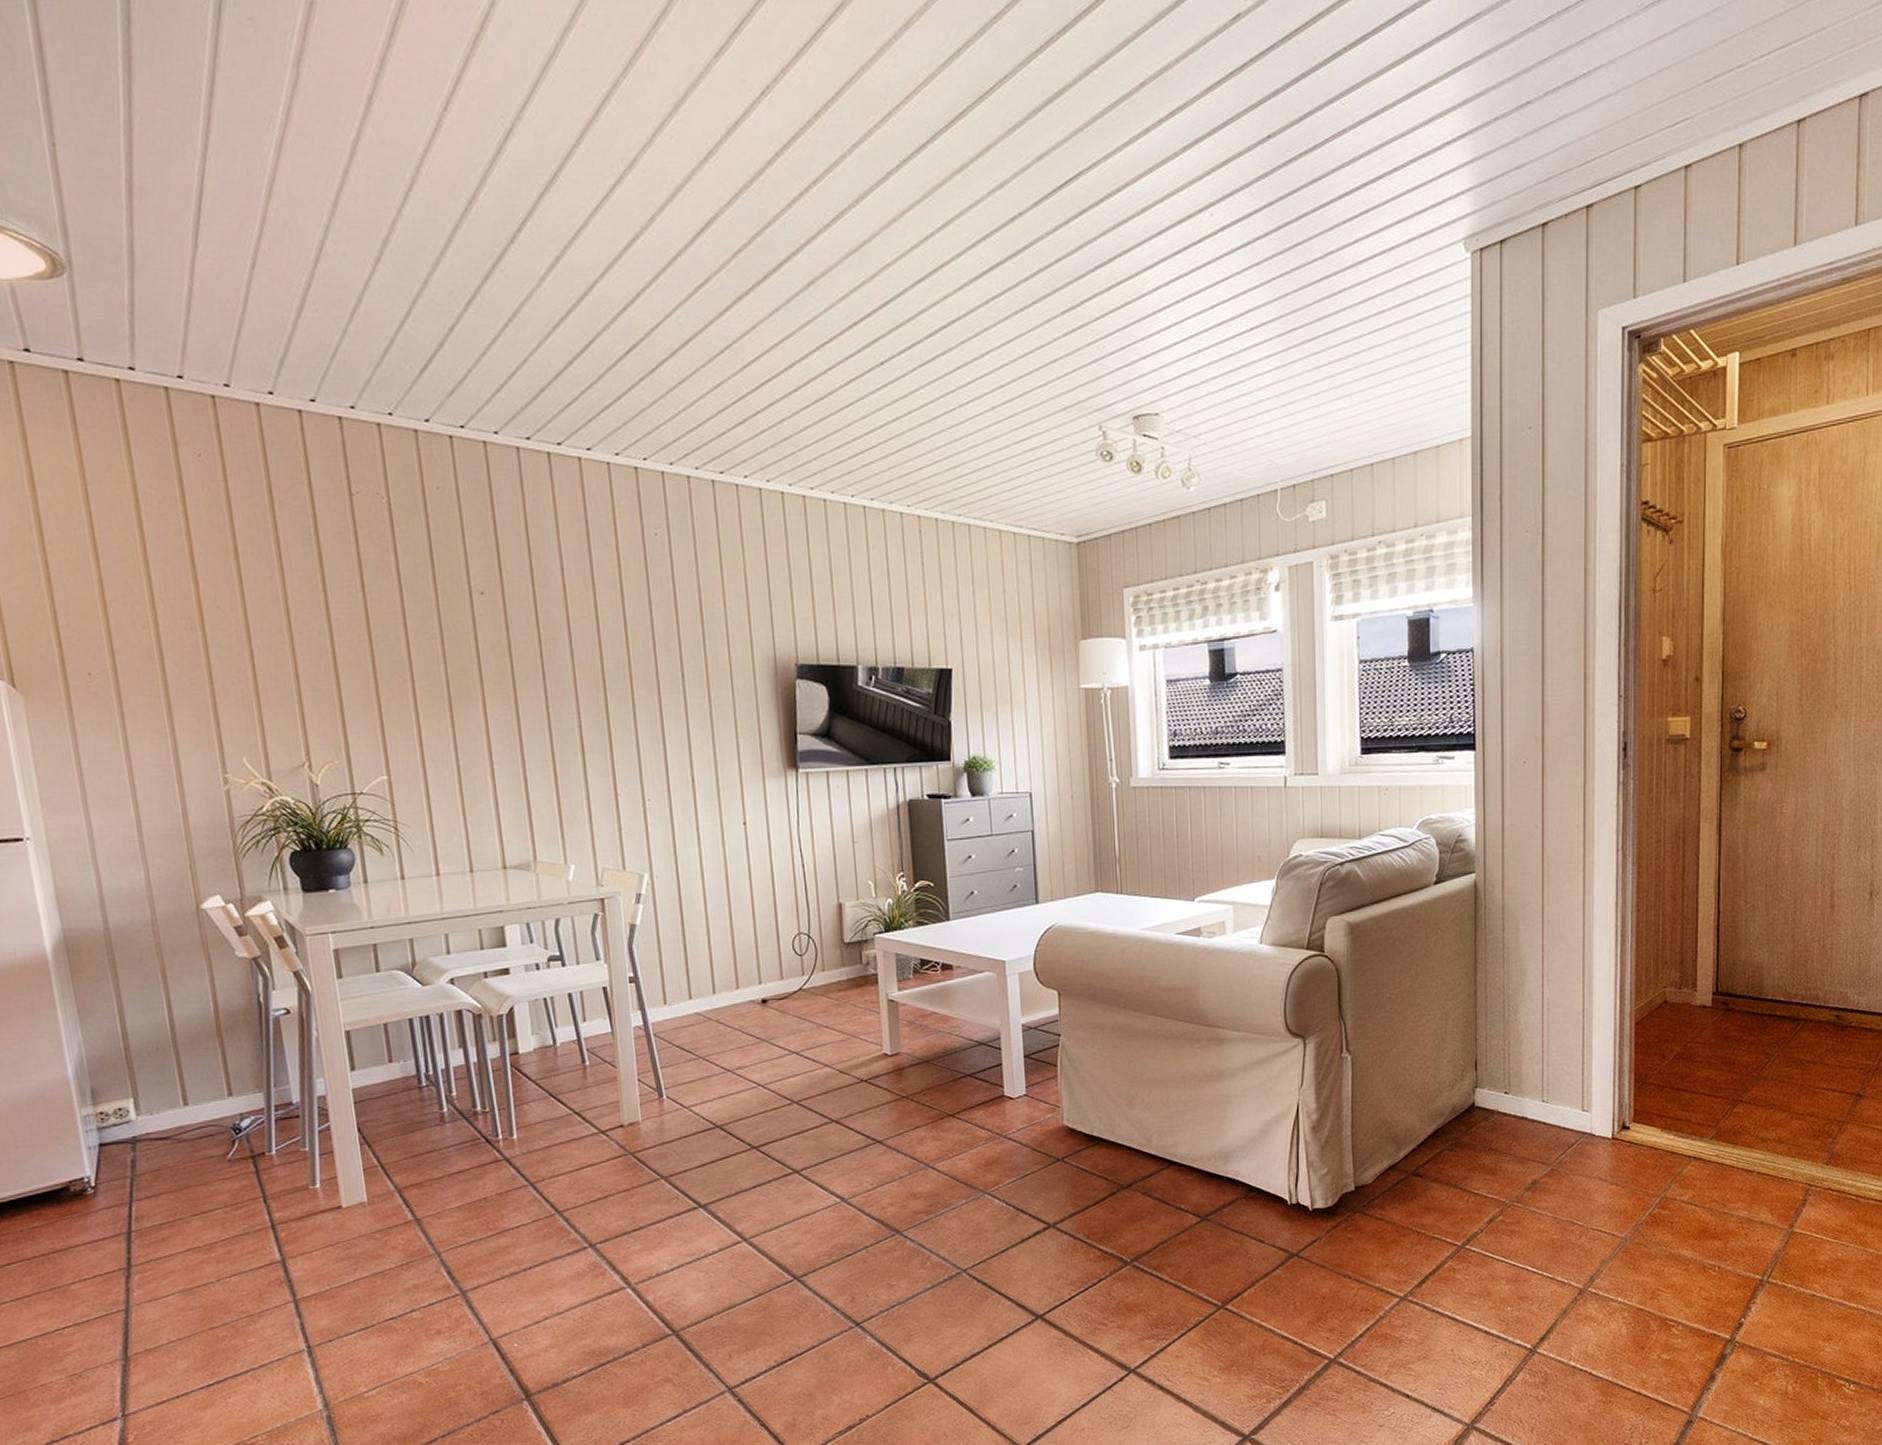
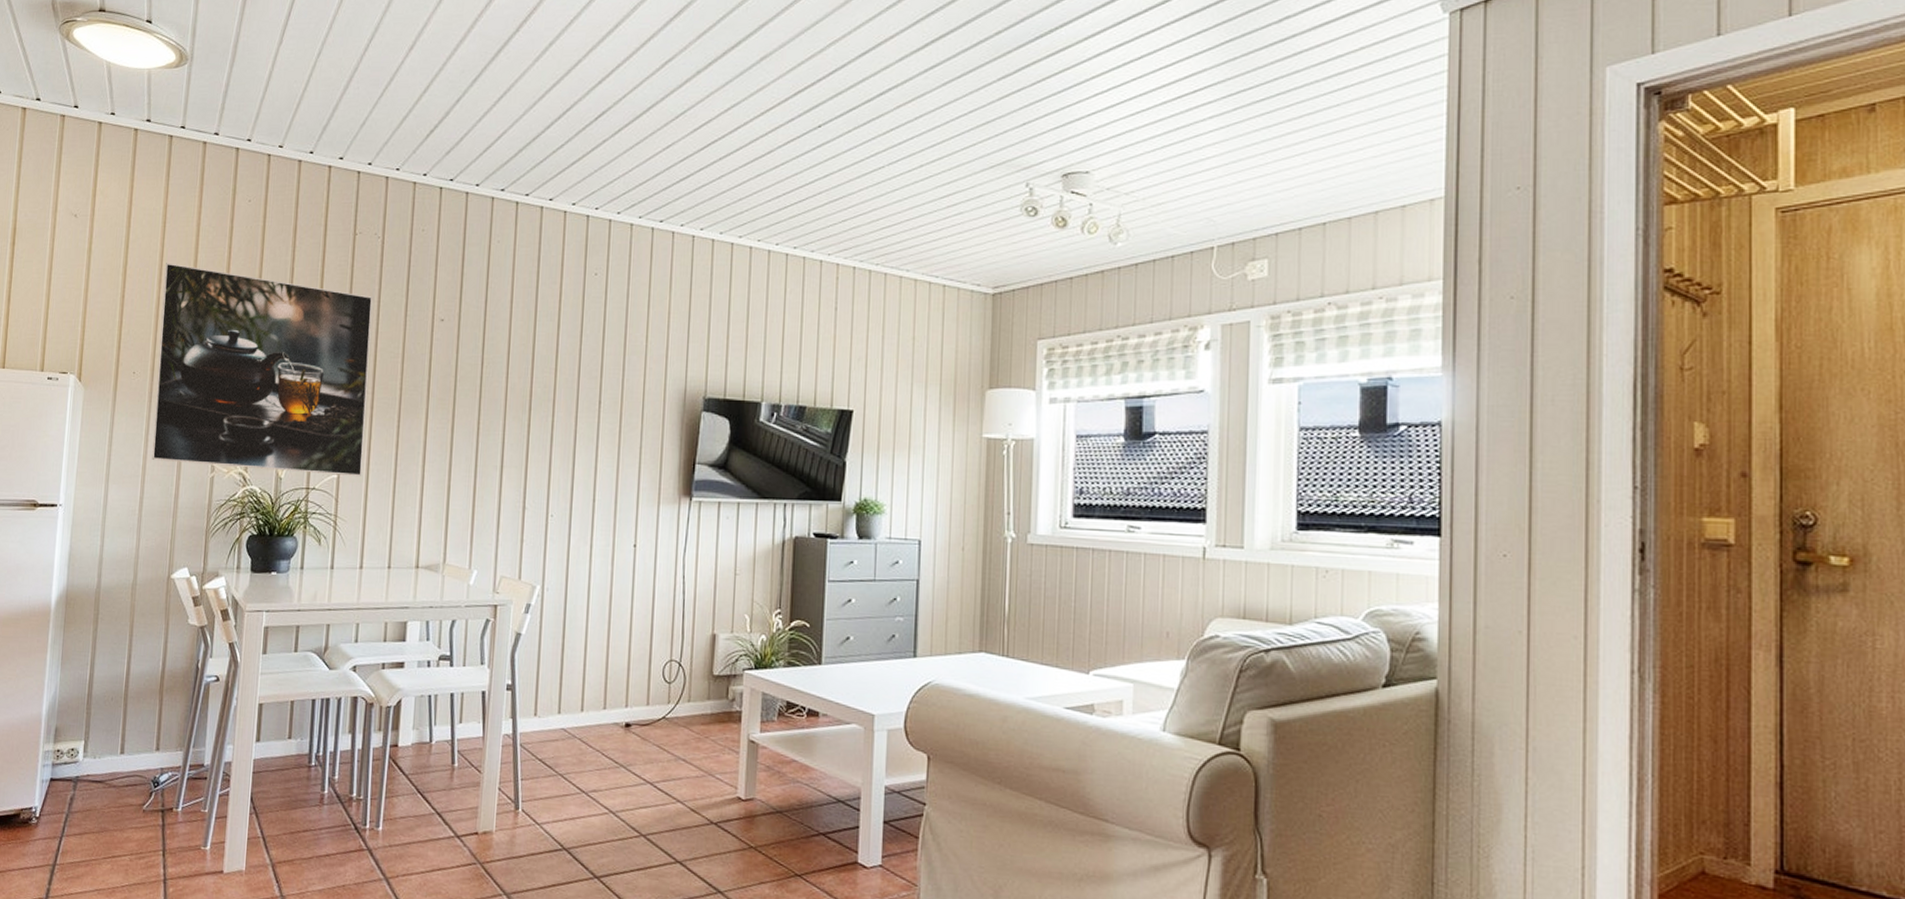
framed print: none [100,536,418,777] -> present [152,263,373,476]

